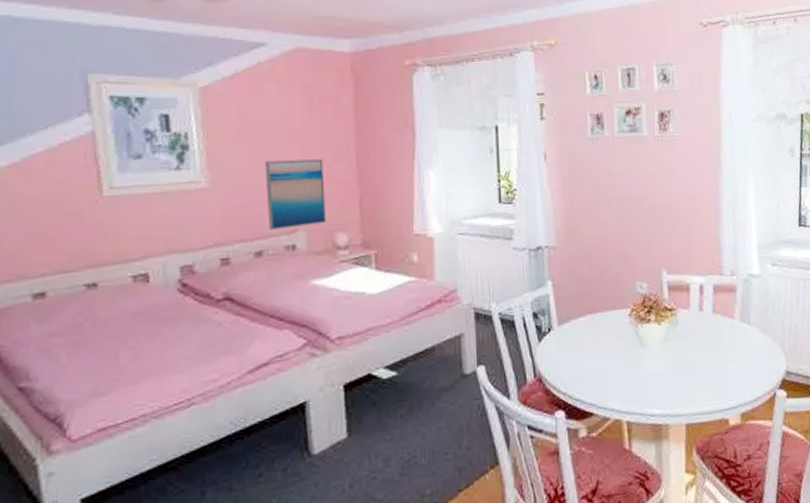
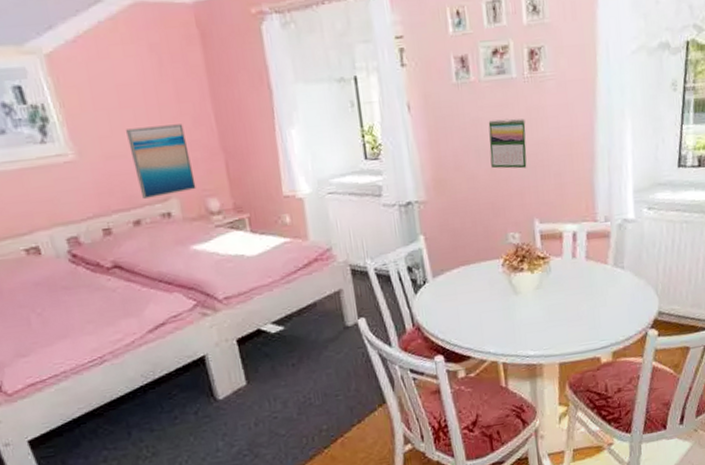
calendar: none [620,172,656,220] -> present [488,118,527,169]

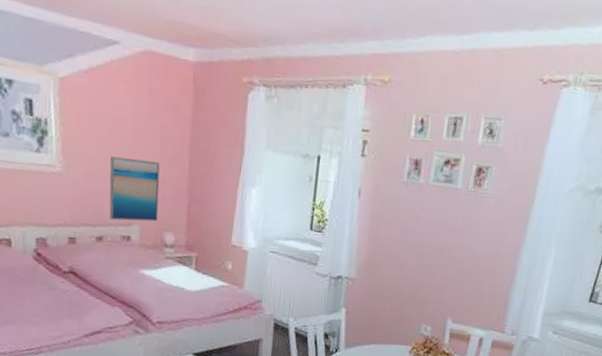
calendar: present [488,118,527,169] -> none [420,221,460,271]

